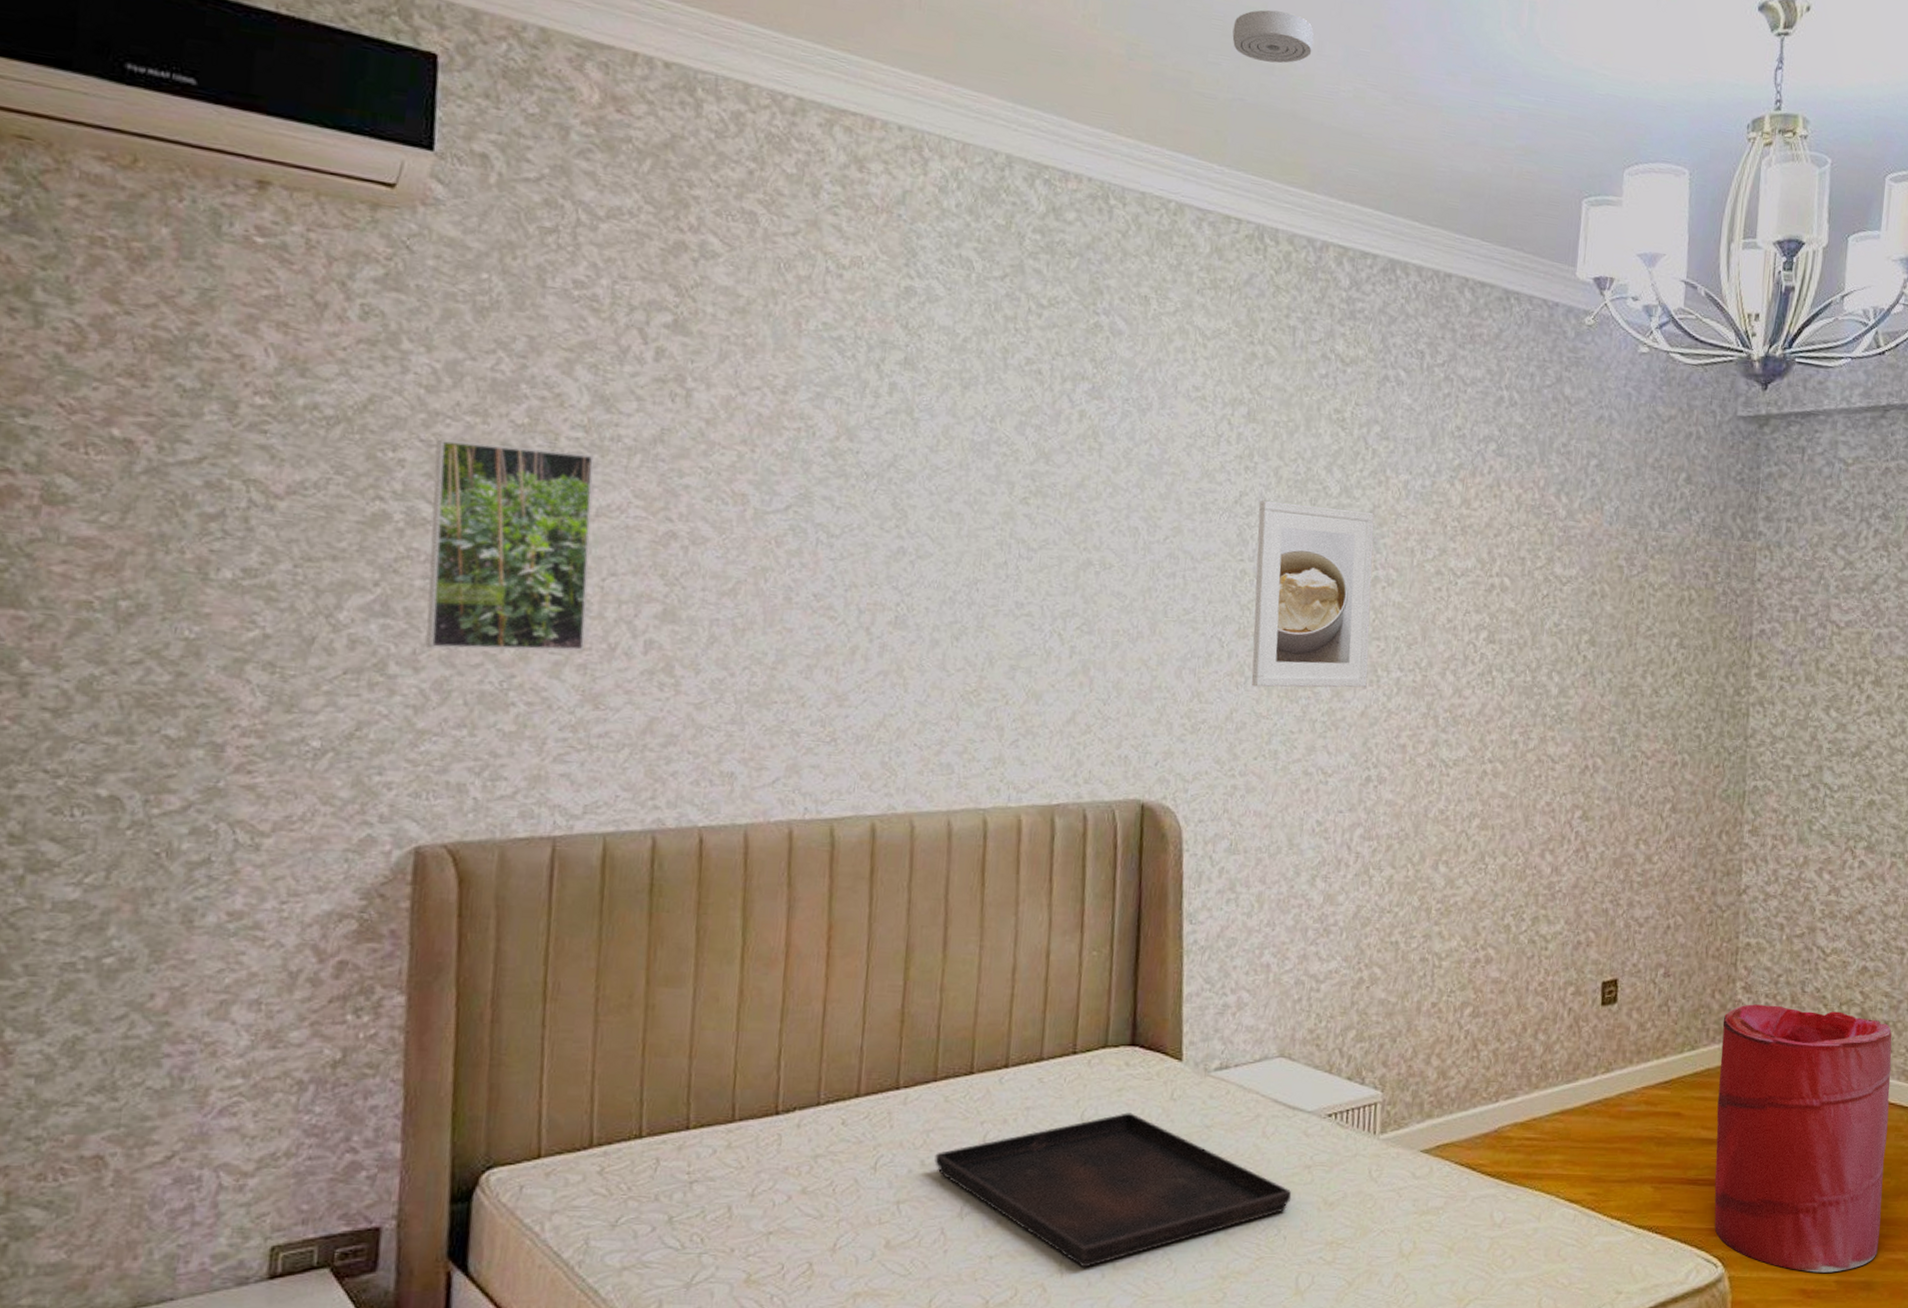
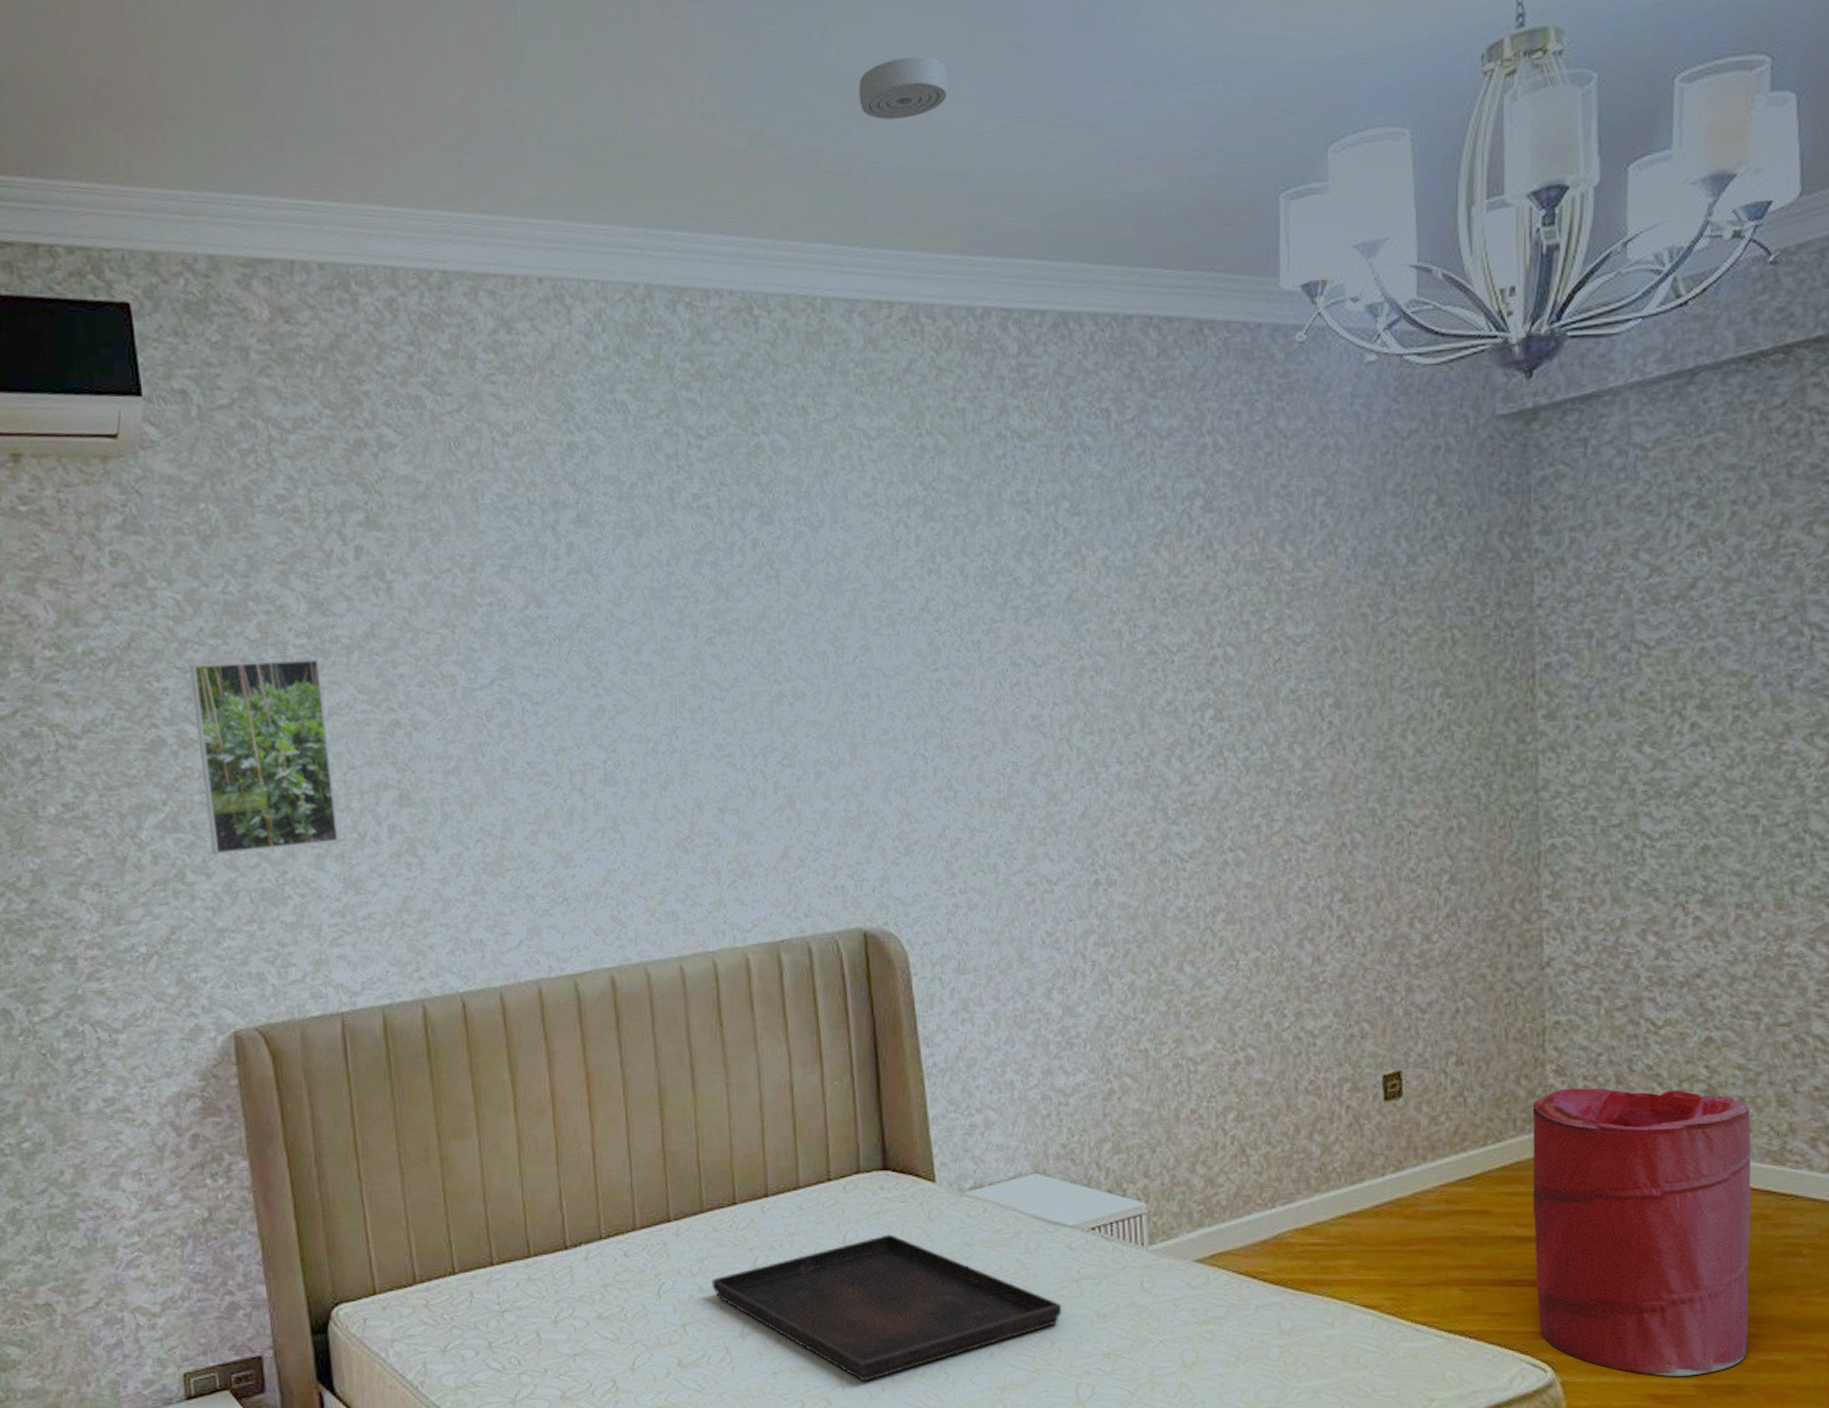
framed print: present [1251,500,1375,688] -> none [948,597,1085,800]

